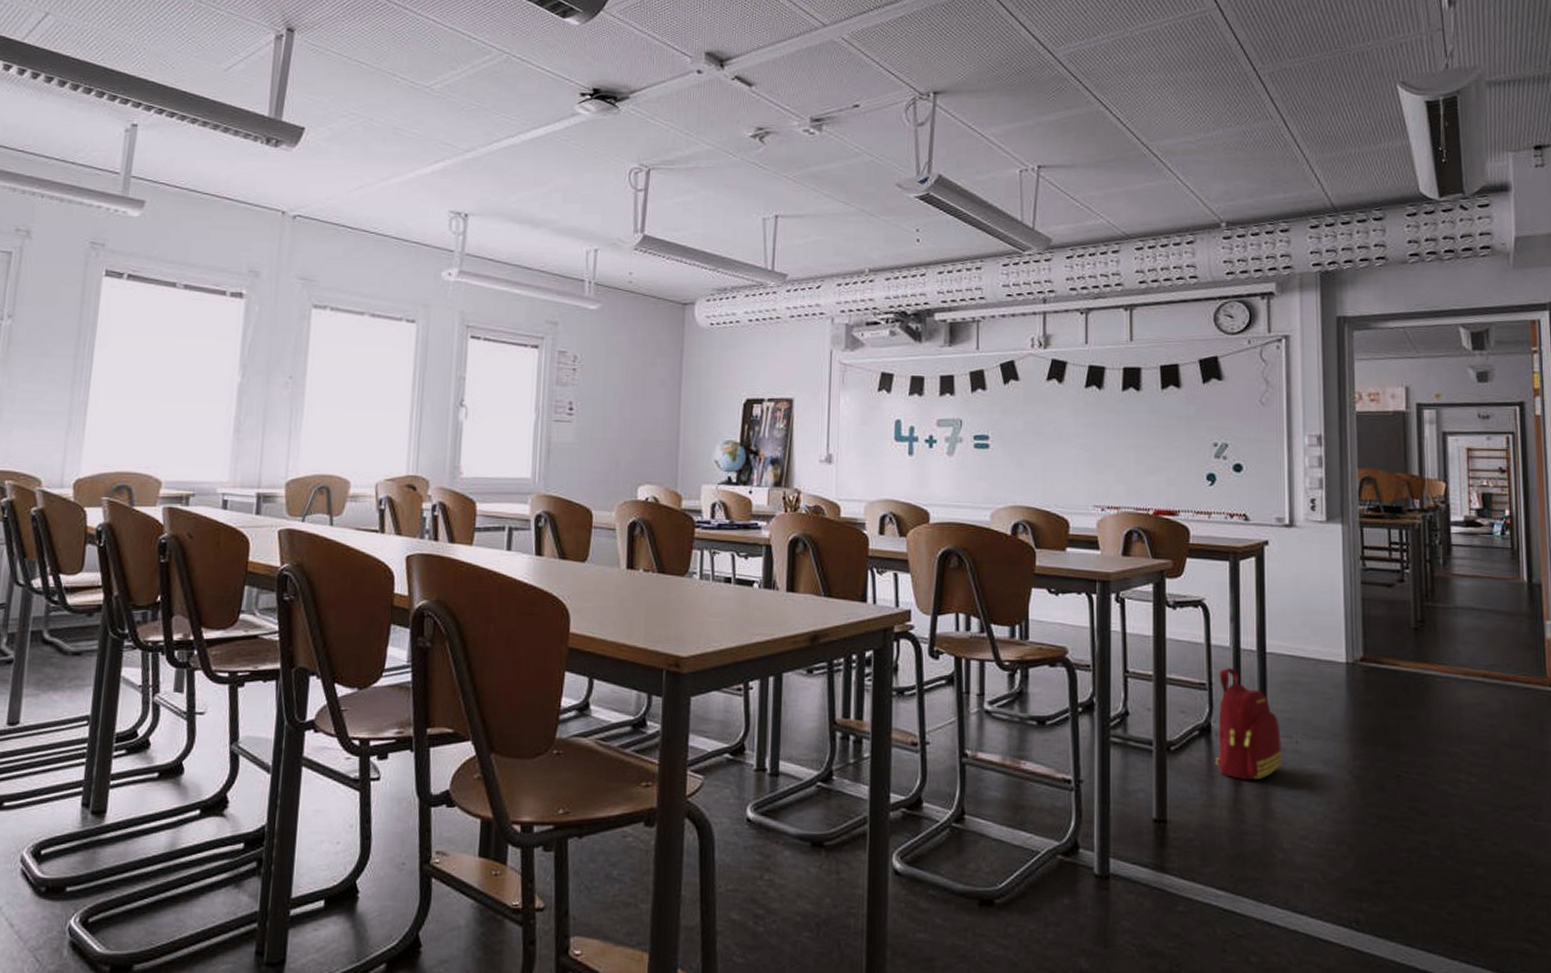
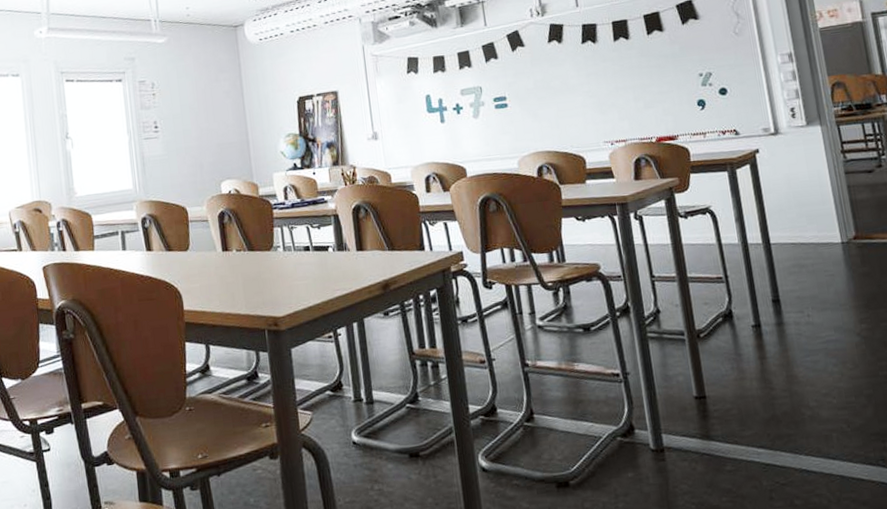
backpack: present [1216,668,1283,781] -> none [732,261,798,354]

